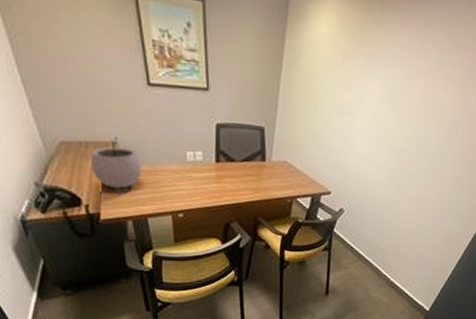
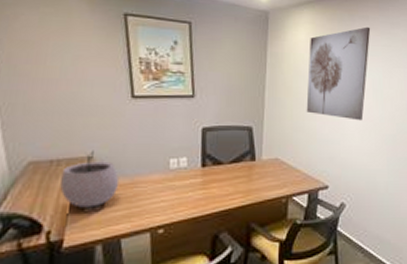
wall art: none [319,21,402,131] -> present [306,26,371,121]

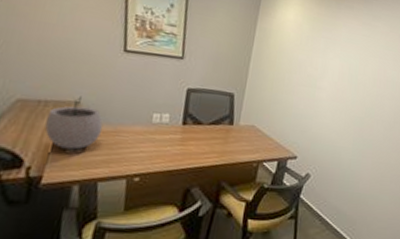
wall art: present [306,26,371,121] -> none [286,15,354,101]

